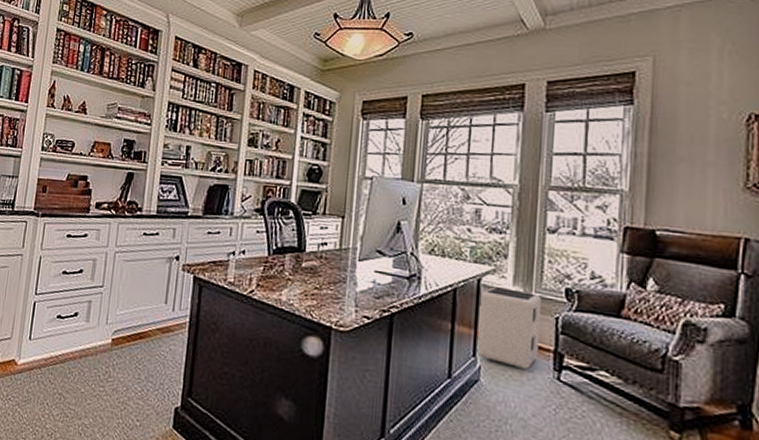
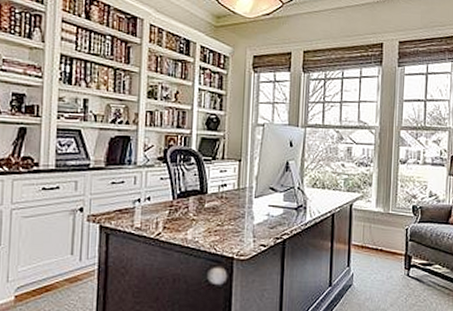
air purifier: present [476,286,541,369] -> none [350,209,396,271]

